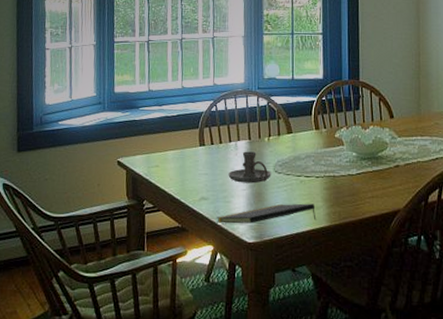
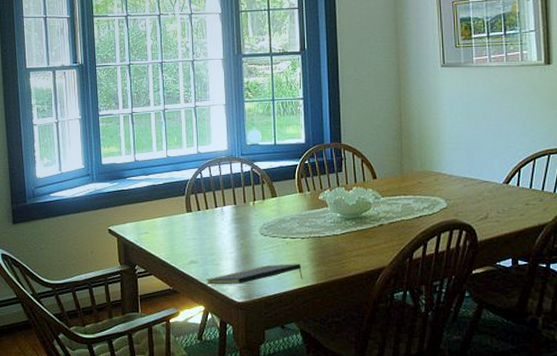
candle holder: present [228,151,272,184] -> none [216,216,258,246]

